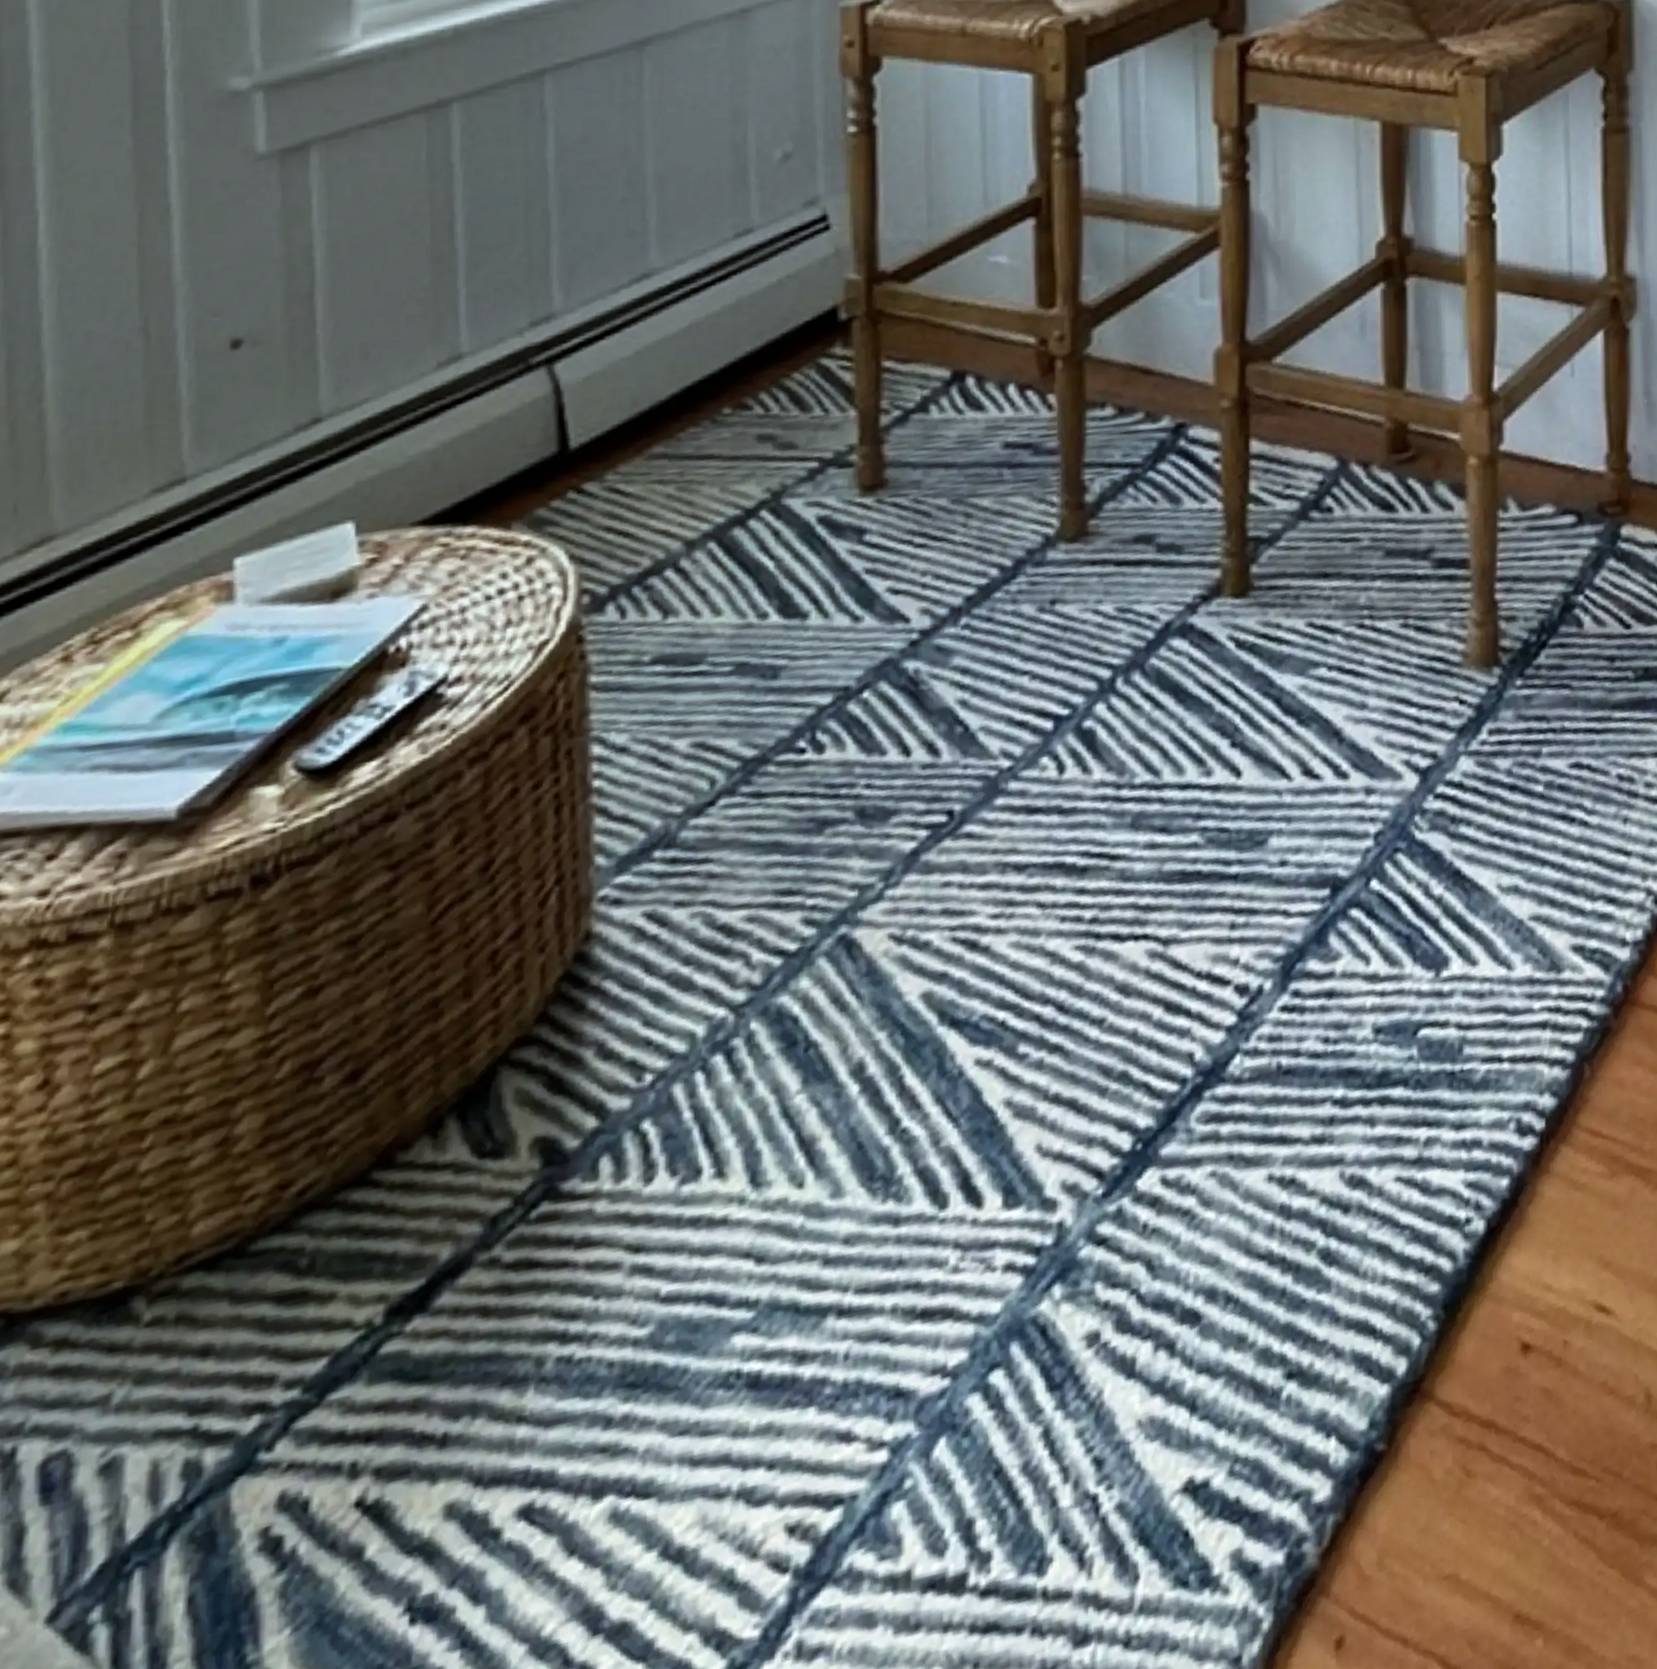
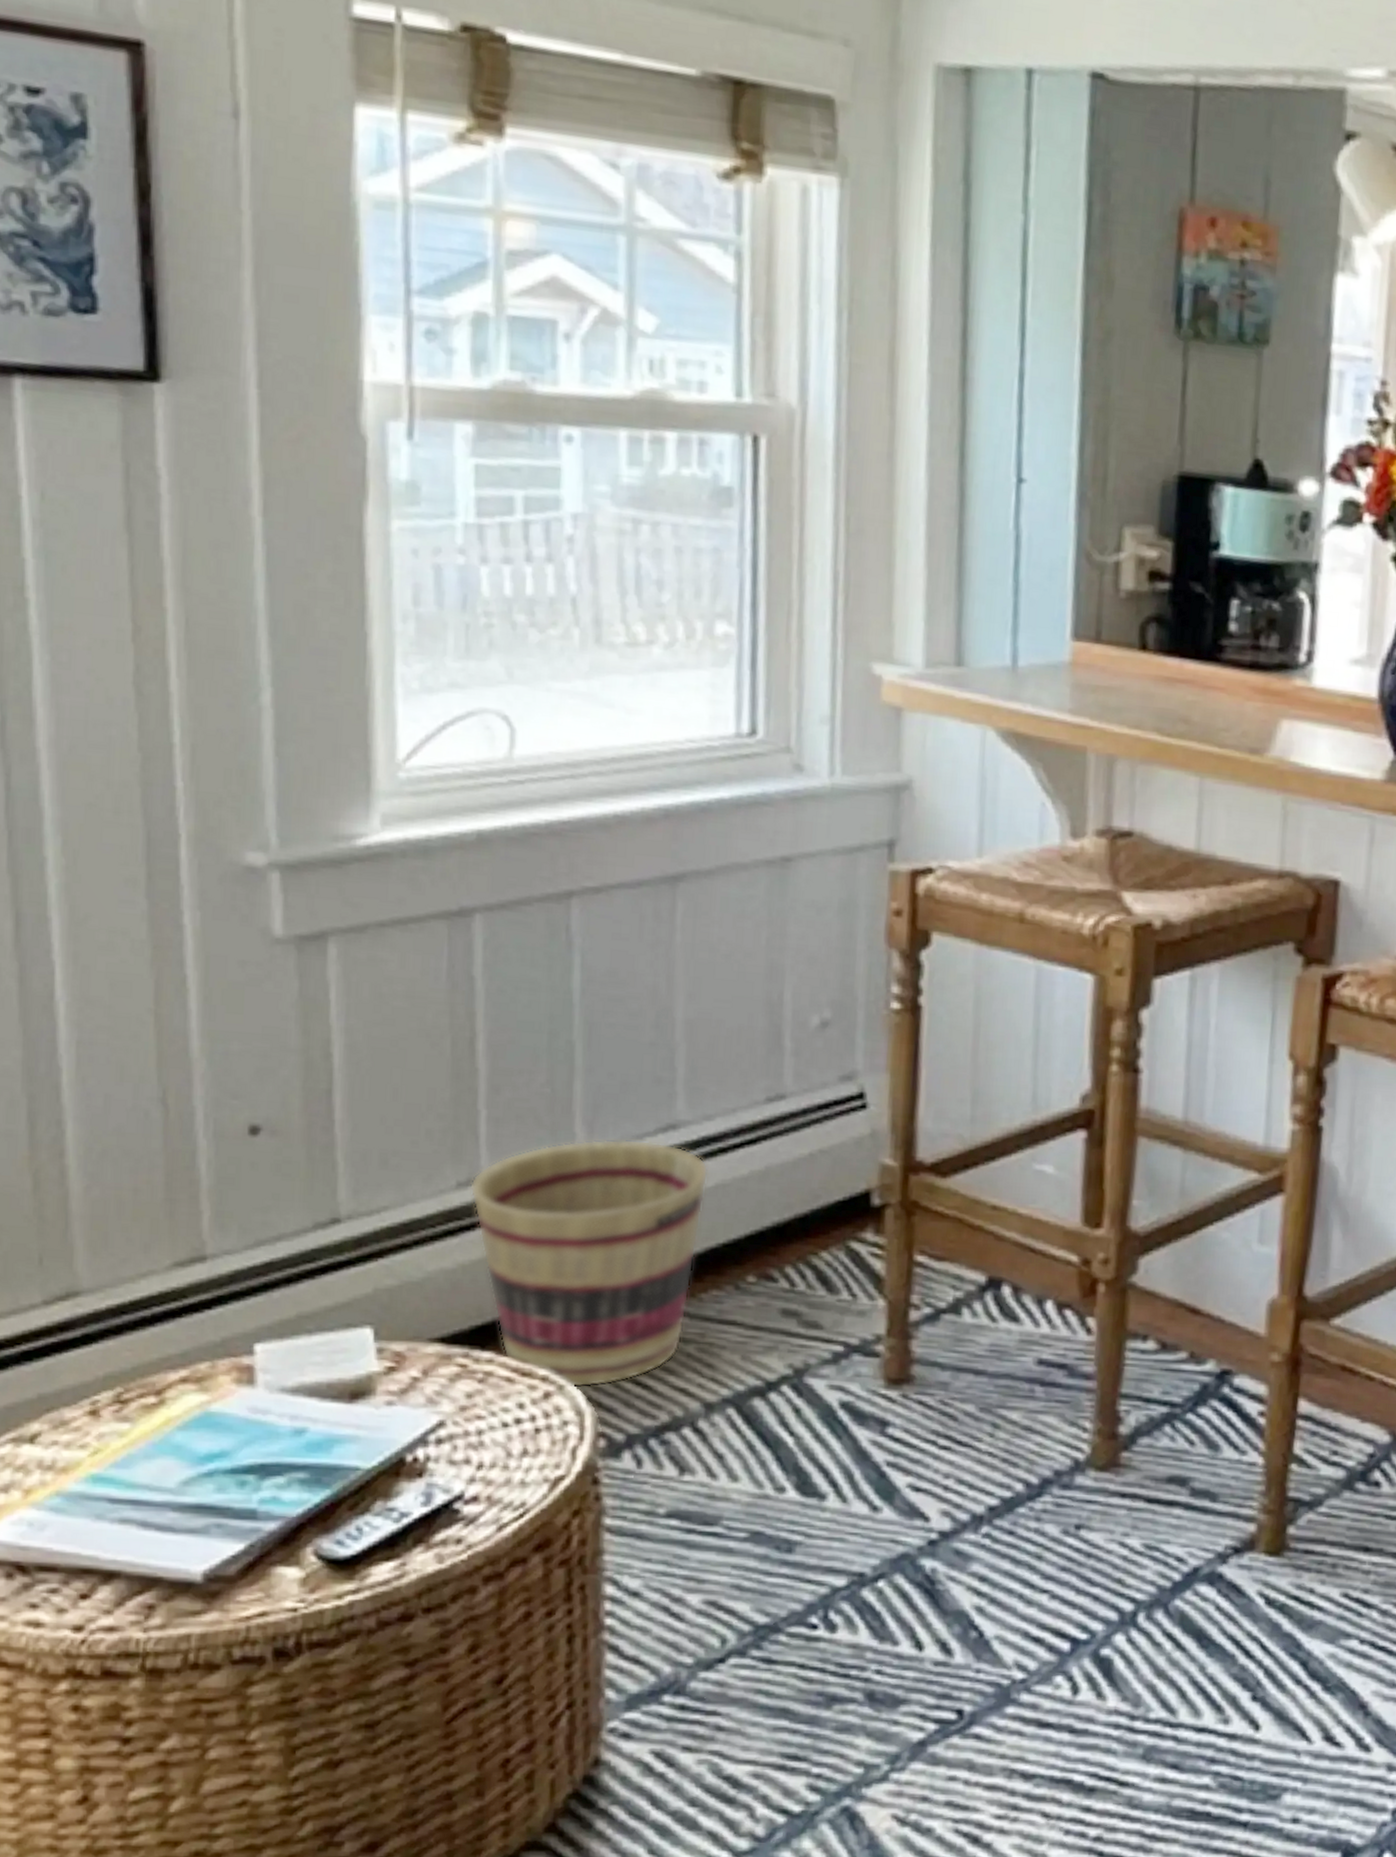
basket: none [450,292,682,548] -> present [470,1139,709,1388]

